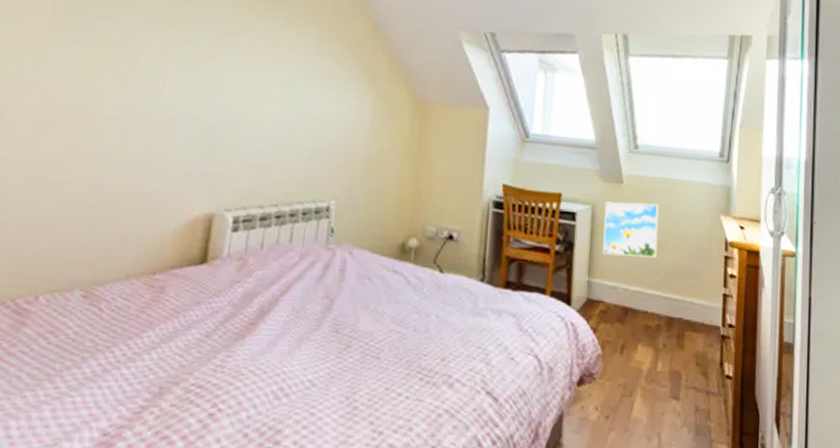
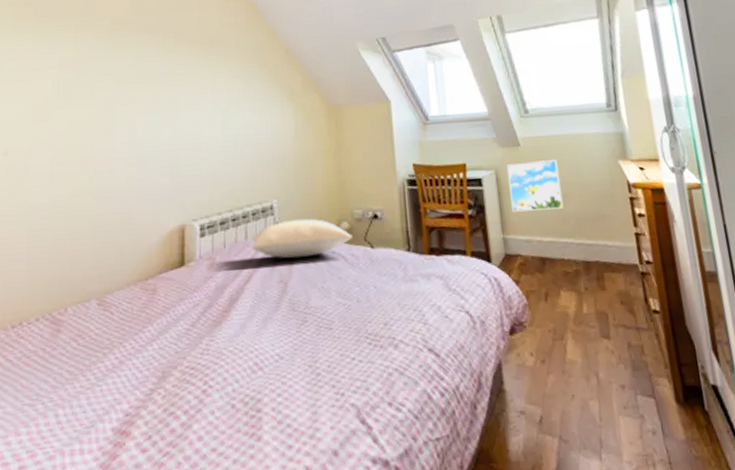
pillow: none [296,227,420,273] -> present [252,218,353,259]

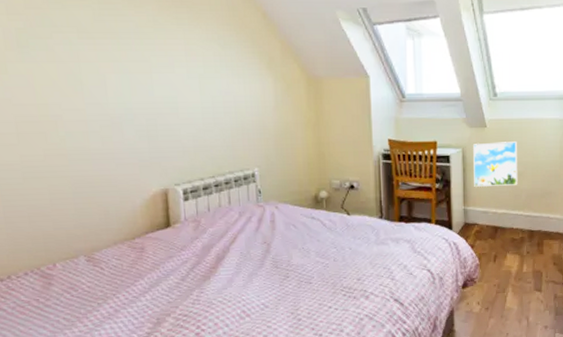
pillow: present [252,218,353,259] -> none [235,186,331,223]

